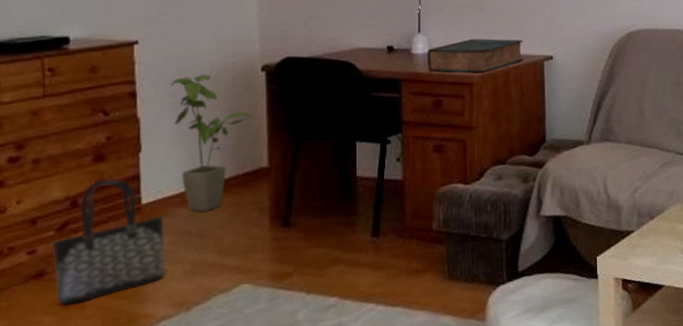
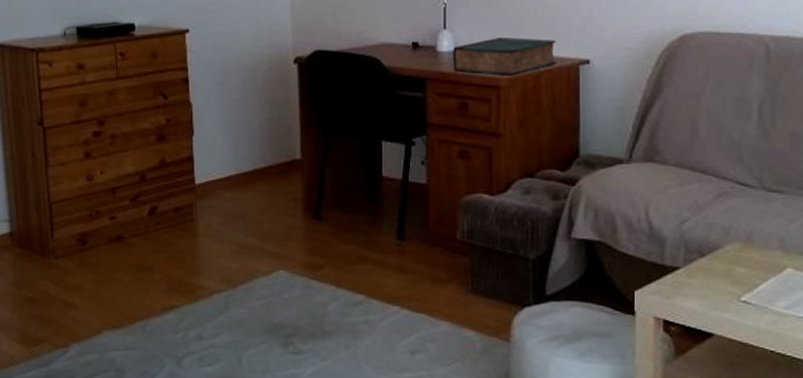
tote bag: present [53,179,166,305] -> none [128,158,216,268]
house plant: present [169,74,254,212] -> none [215,64,288,197]

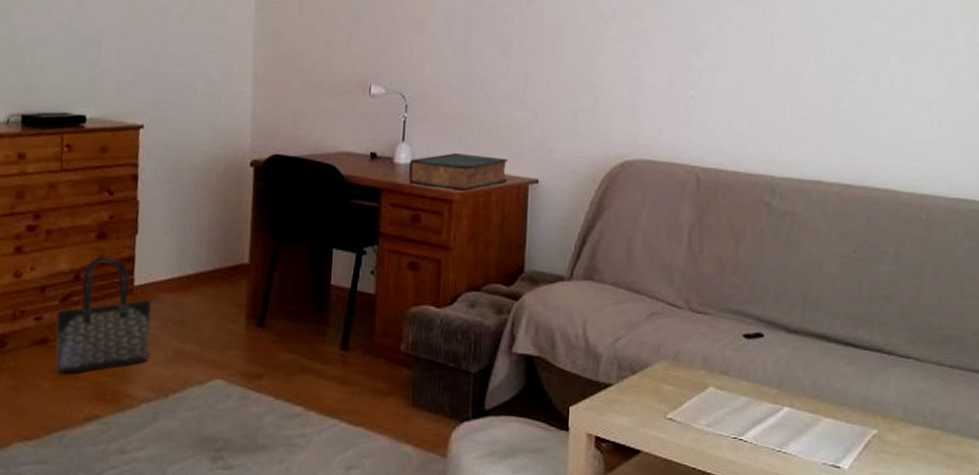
tote bag: none [128,158,216,268] -> present [55,256,152,374]

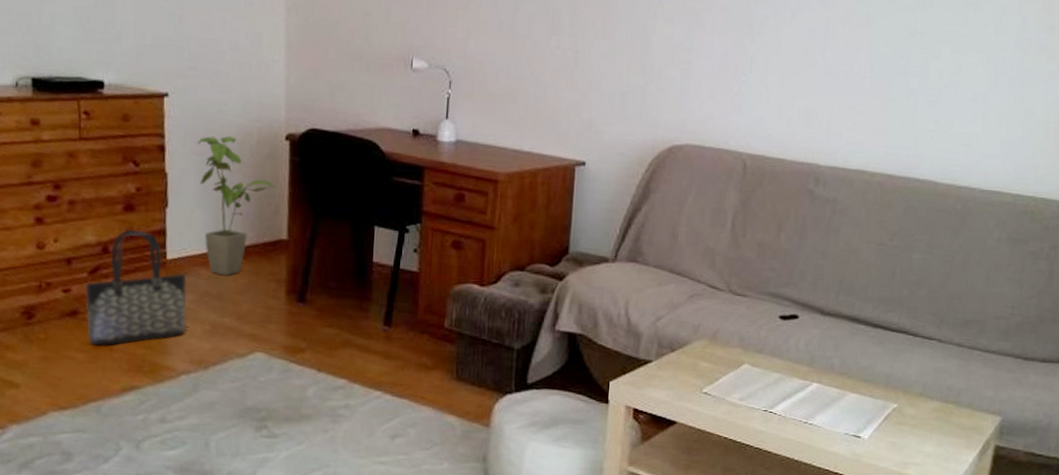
house plant: none [167,164,240,301] -> present [196,136,276,276]
book: present [409,153,508,191] -> none [452,132,555,171]

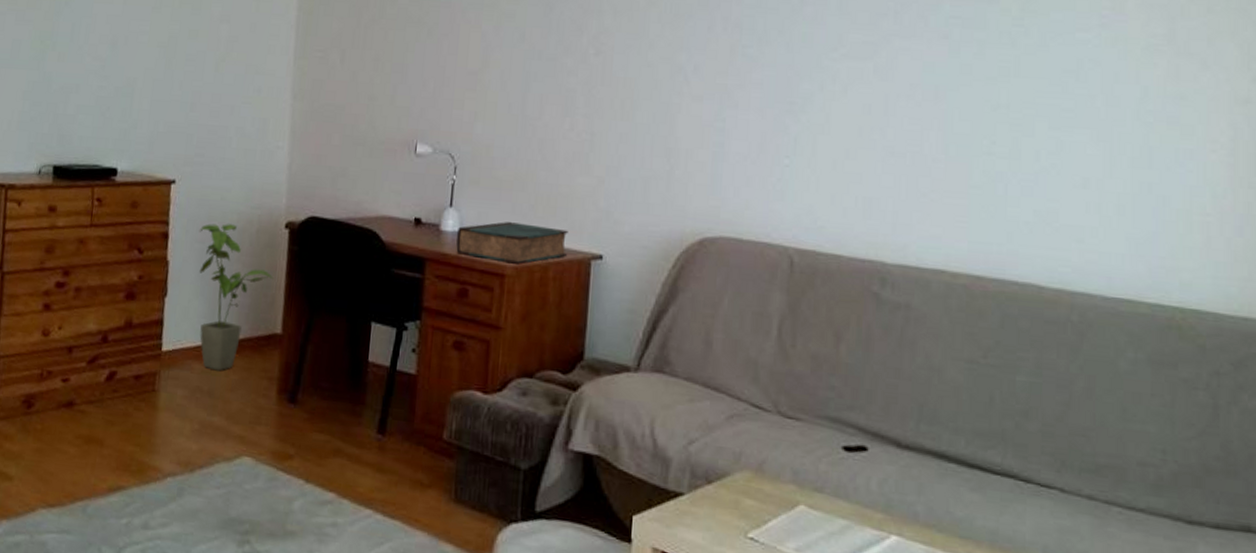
tote bag: present [85,229,187,346] -> none [81,318,179,441]
book: none [452,132,555,171] -> present [456,222,568,265]

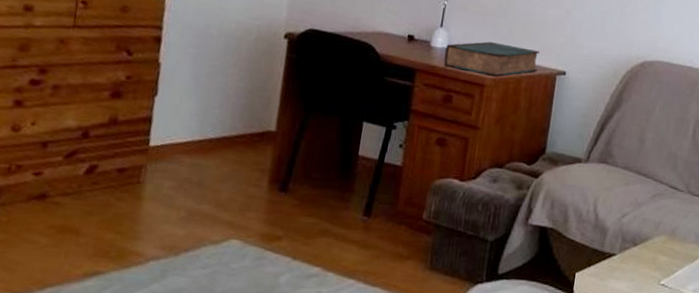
house plant: present [198,223,273,371] -> none [191,30,270,164]

